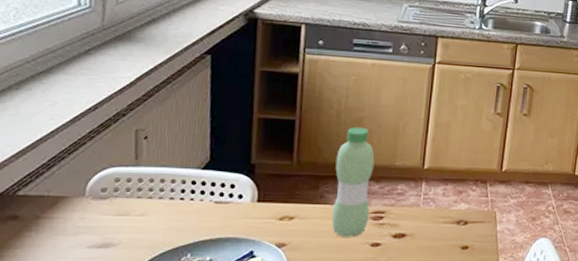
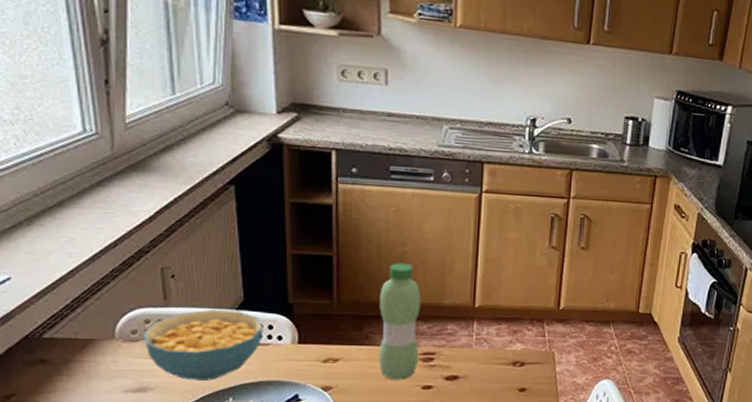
cereal bowl: none [111,168,226,237] -> present [142,309,263,381]

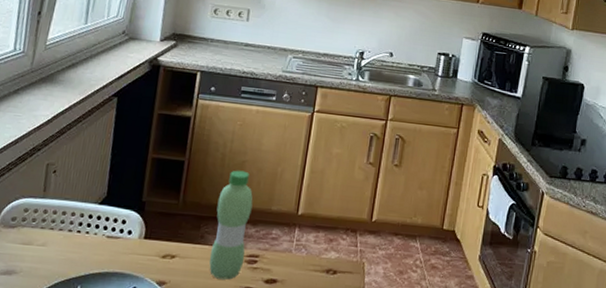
cereal bowl: present [142,309,263,381] -> none [20,202,118,268]

